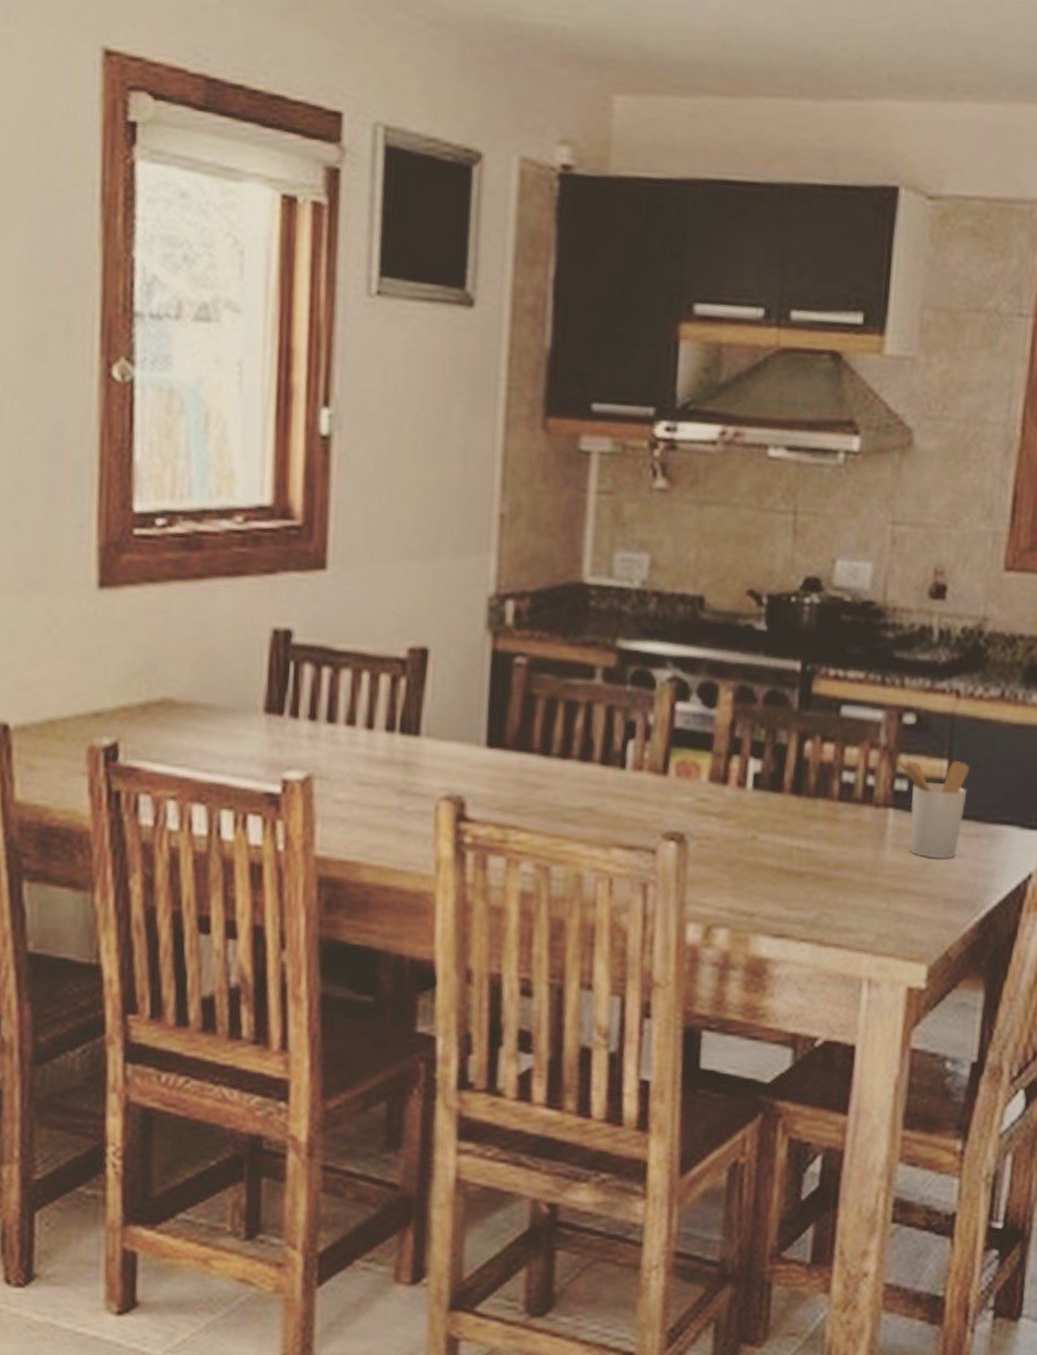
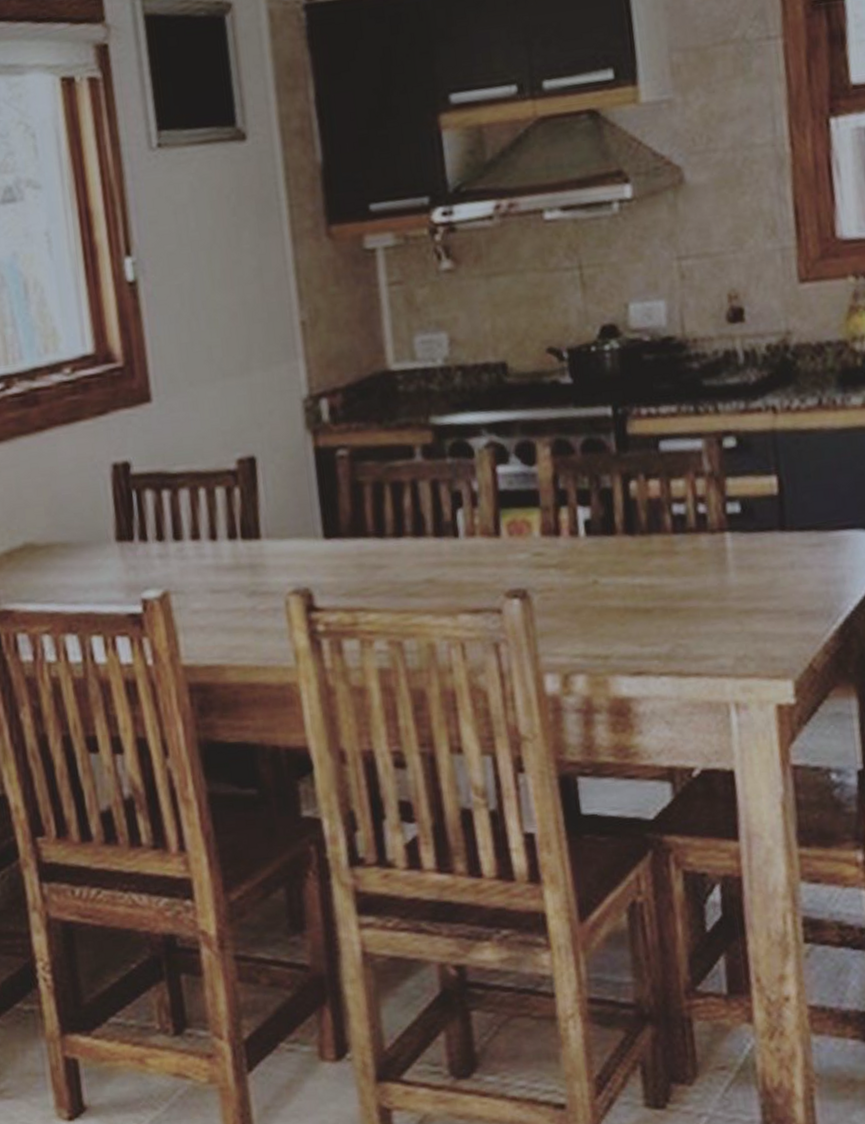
utensil holder: present [896,759,969,859] -> none [723,474,803,574]

